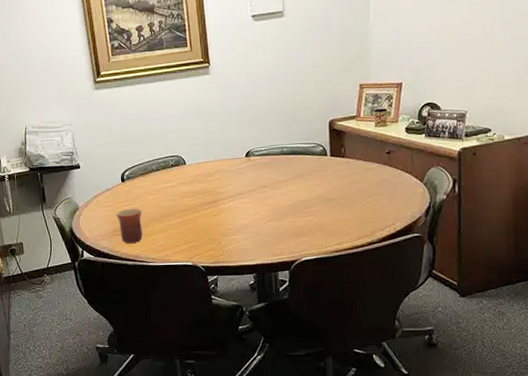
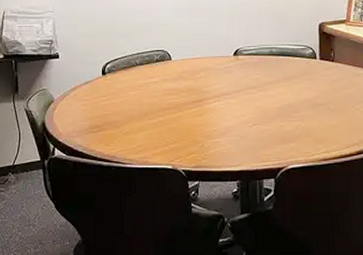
mug: present [116,208,143,243] -> none [93,103,122,142]

